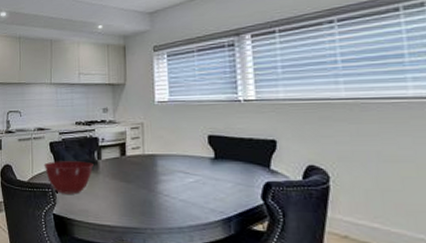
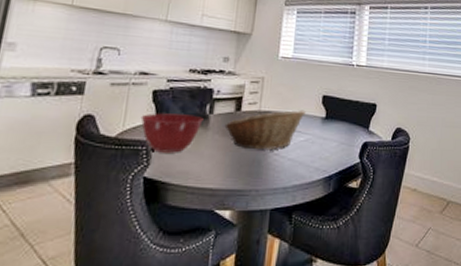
fruit basket: none [113,151,192,191] -> present [224,109,306,150]

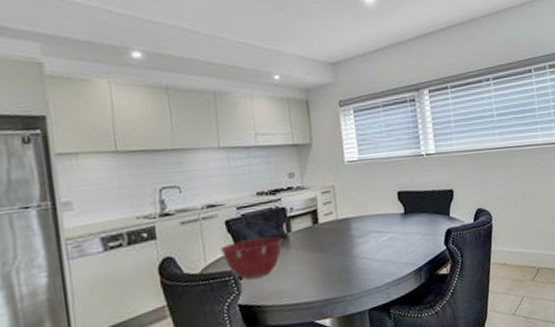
fruit basket: present [224,109,306,150] -> none [305,209,384,259]

